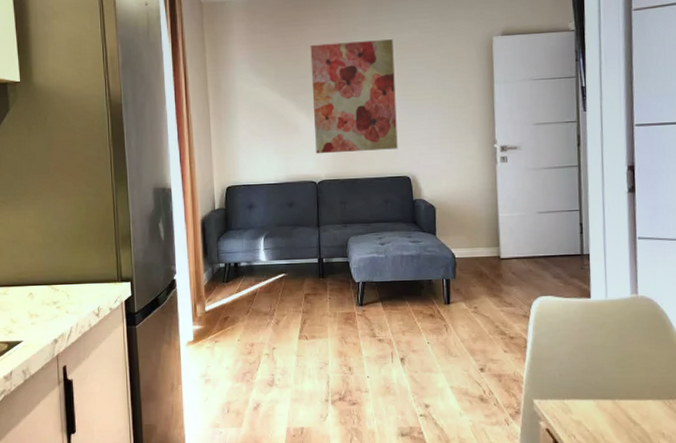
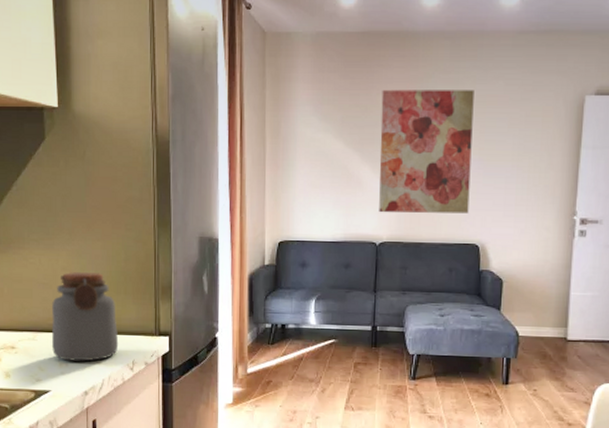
jar: none [21,228,84,312] -> present [51,272,119,362]

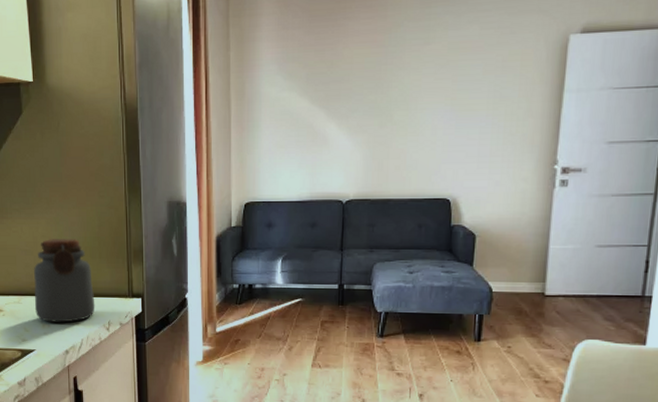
wall art: present [379,89,474,214] -> none [345,37,446,170]

